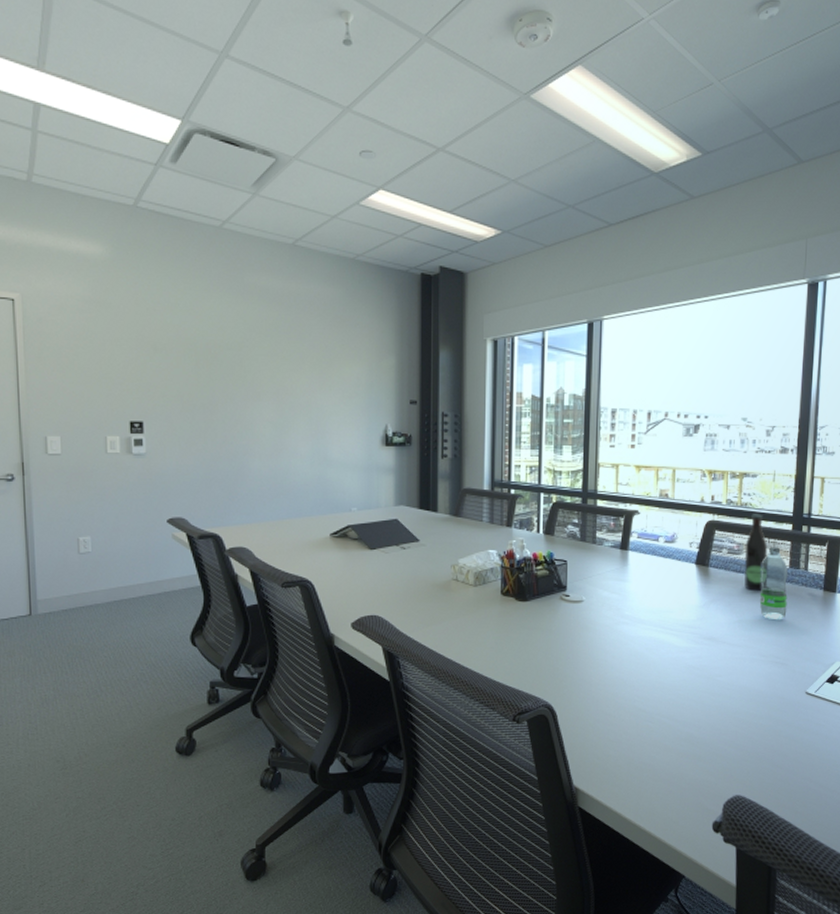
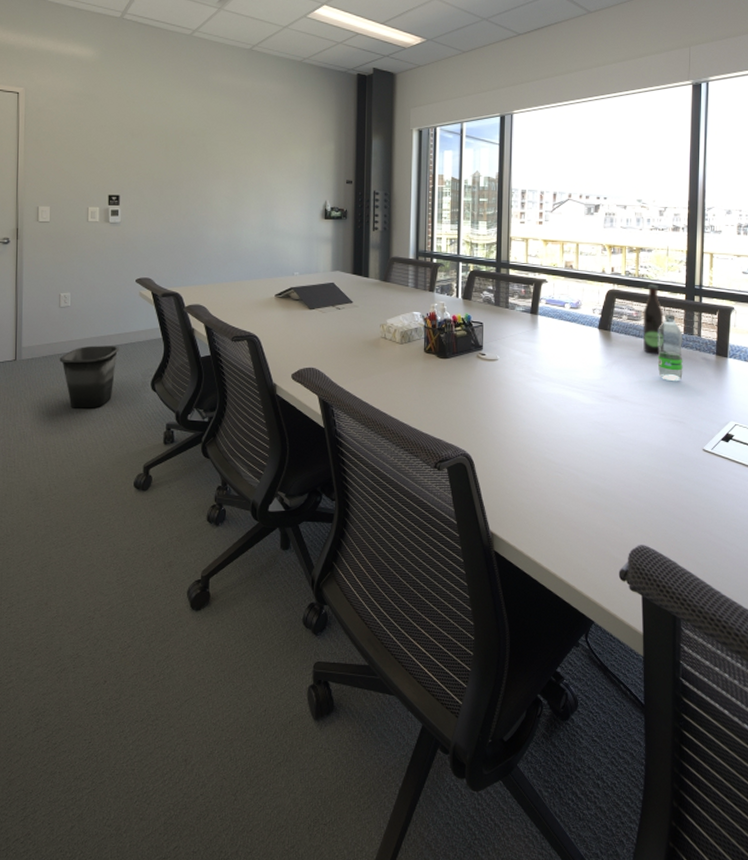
waste bin: none [81,596,151,667] -> present [59,345,119,408]

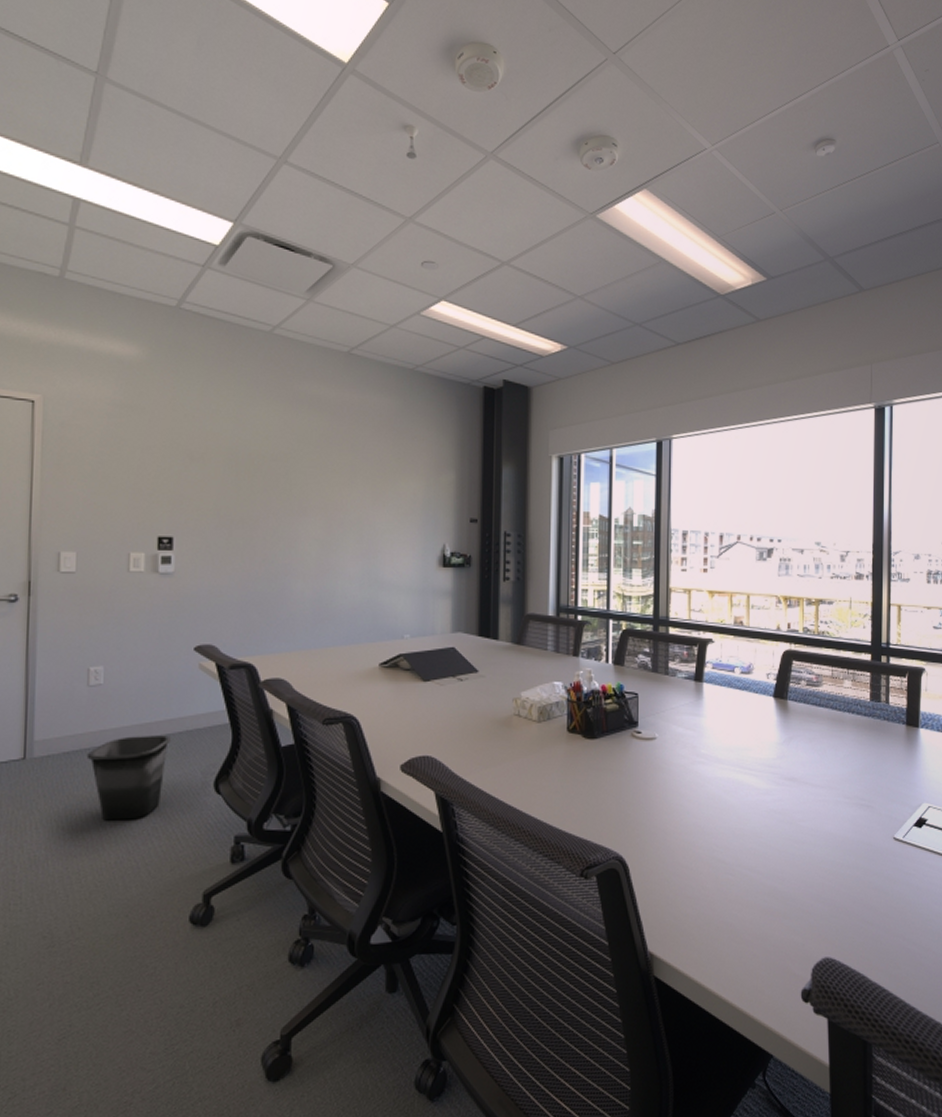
bottle: present [642,284,664,355] -> none [824,643,847,727]
bottle: present [657,315,683,382] -> none [841,678,870,758]

